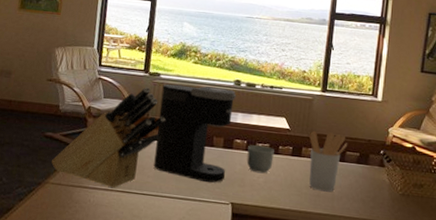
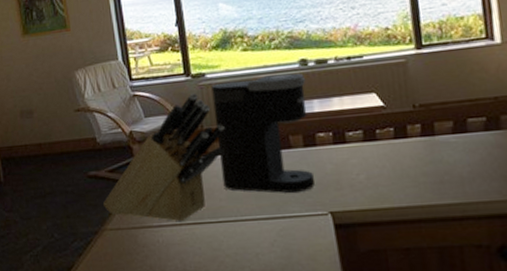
mug: present [246,144,274,174] -> none [335,133,373,170]
utensil holder: present [308,130,348,192] -> none [411,98,468,176]

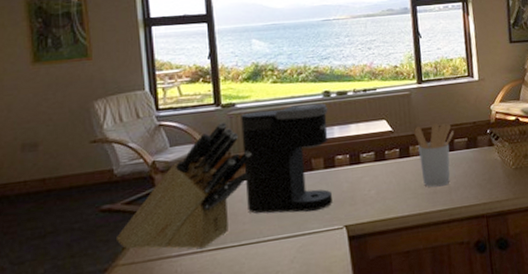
utensil holder: none [411,98,468,176] -> present [413,123,455,187]

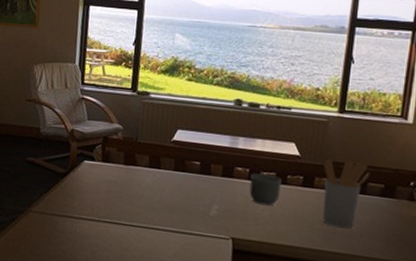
knife block: present [115,122,252,250] -> none [33,107,156,219]
coffee maker: present [241,103,332,214] -> none [144,104,238,216]
mug: none [352,154,382,187] -> present [249,173,282,206]

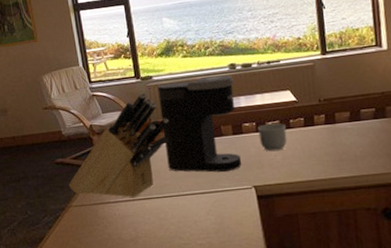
knife block: none [33,107,156,219] -> present [68,92,170,198]
coffee maker: none [144,104,238,216] -> present [157,75,241,172]
utensil holder: present [322,157,371,229] -> none [317,94,361,155]

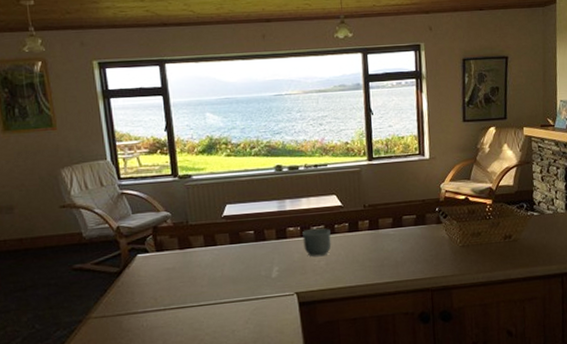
knife block: present [68,92,170,198] -> none [87,192,208,308]
coffee maker: present [157,75,241,172] -> none [197,177,284,279]

